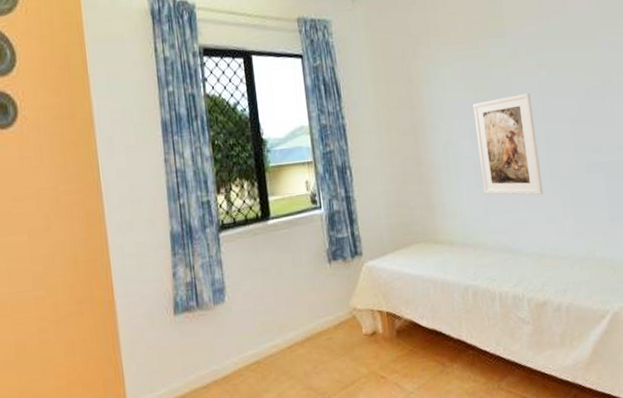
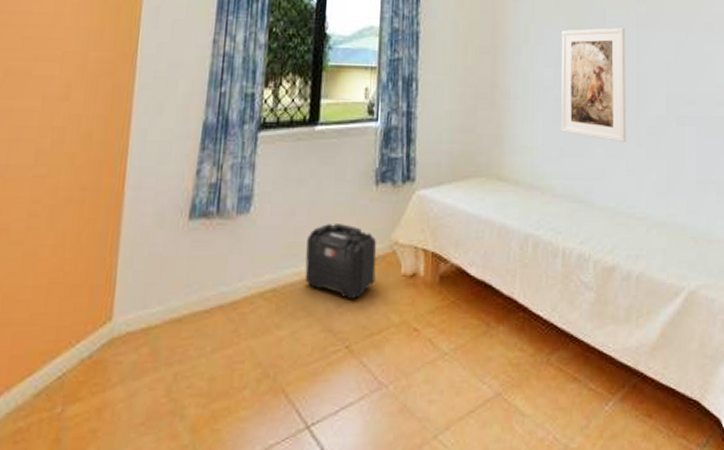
backpack: none [278,299,342,361] -> present [304,224,377,300]

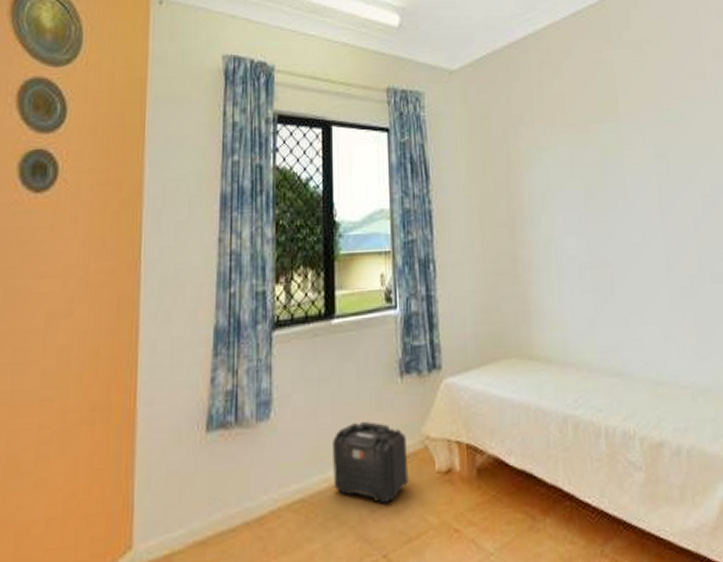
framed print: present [560,27,626,143] -> none [580,185,660,308]

